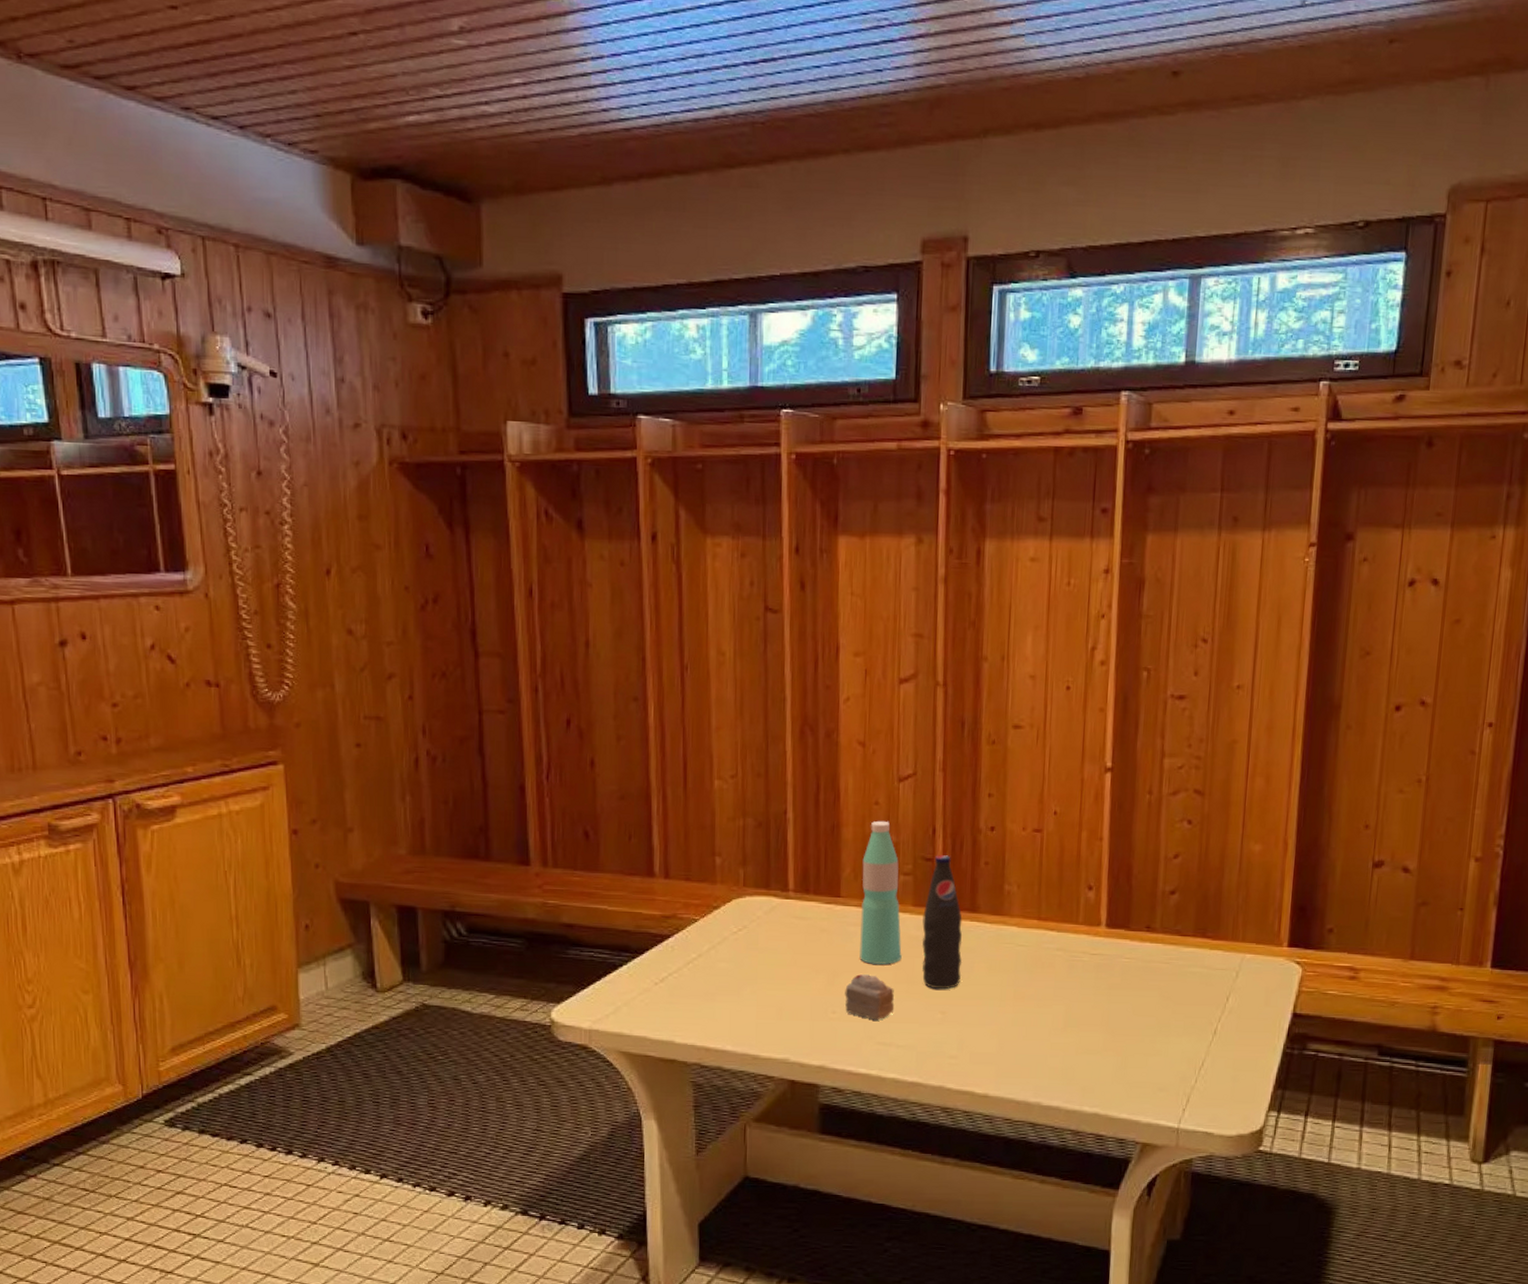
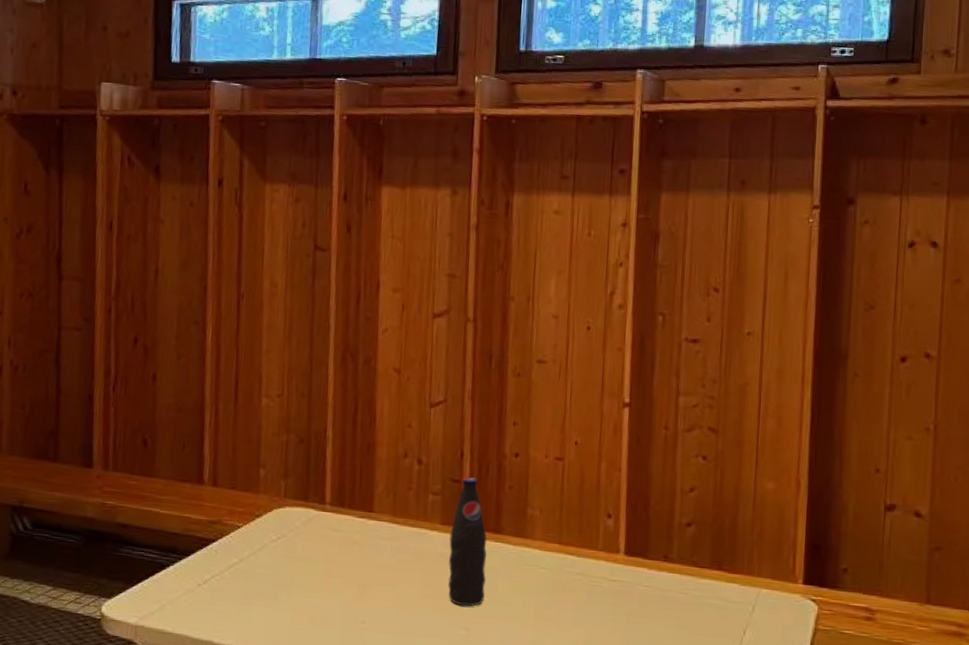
cake slice: present [845,974,895,1021] -> none [374,587,422,633]
water bottle: present [859,820,902,965] -> none [389,442,429,579]

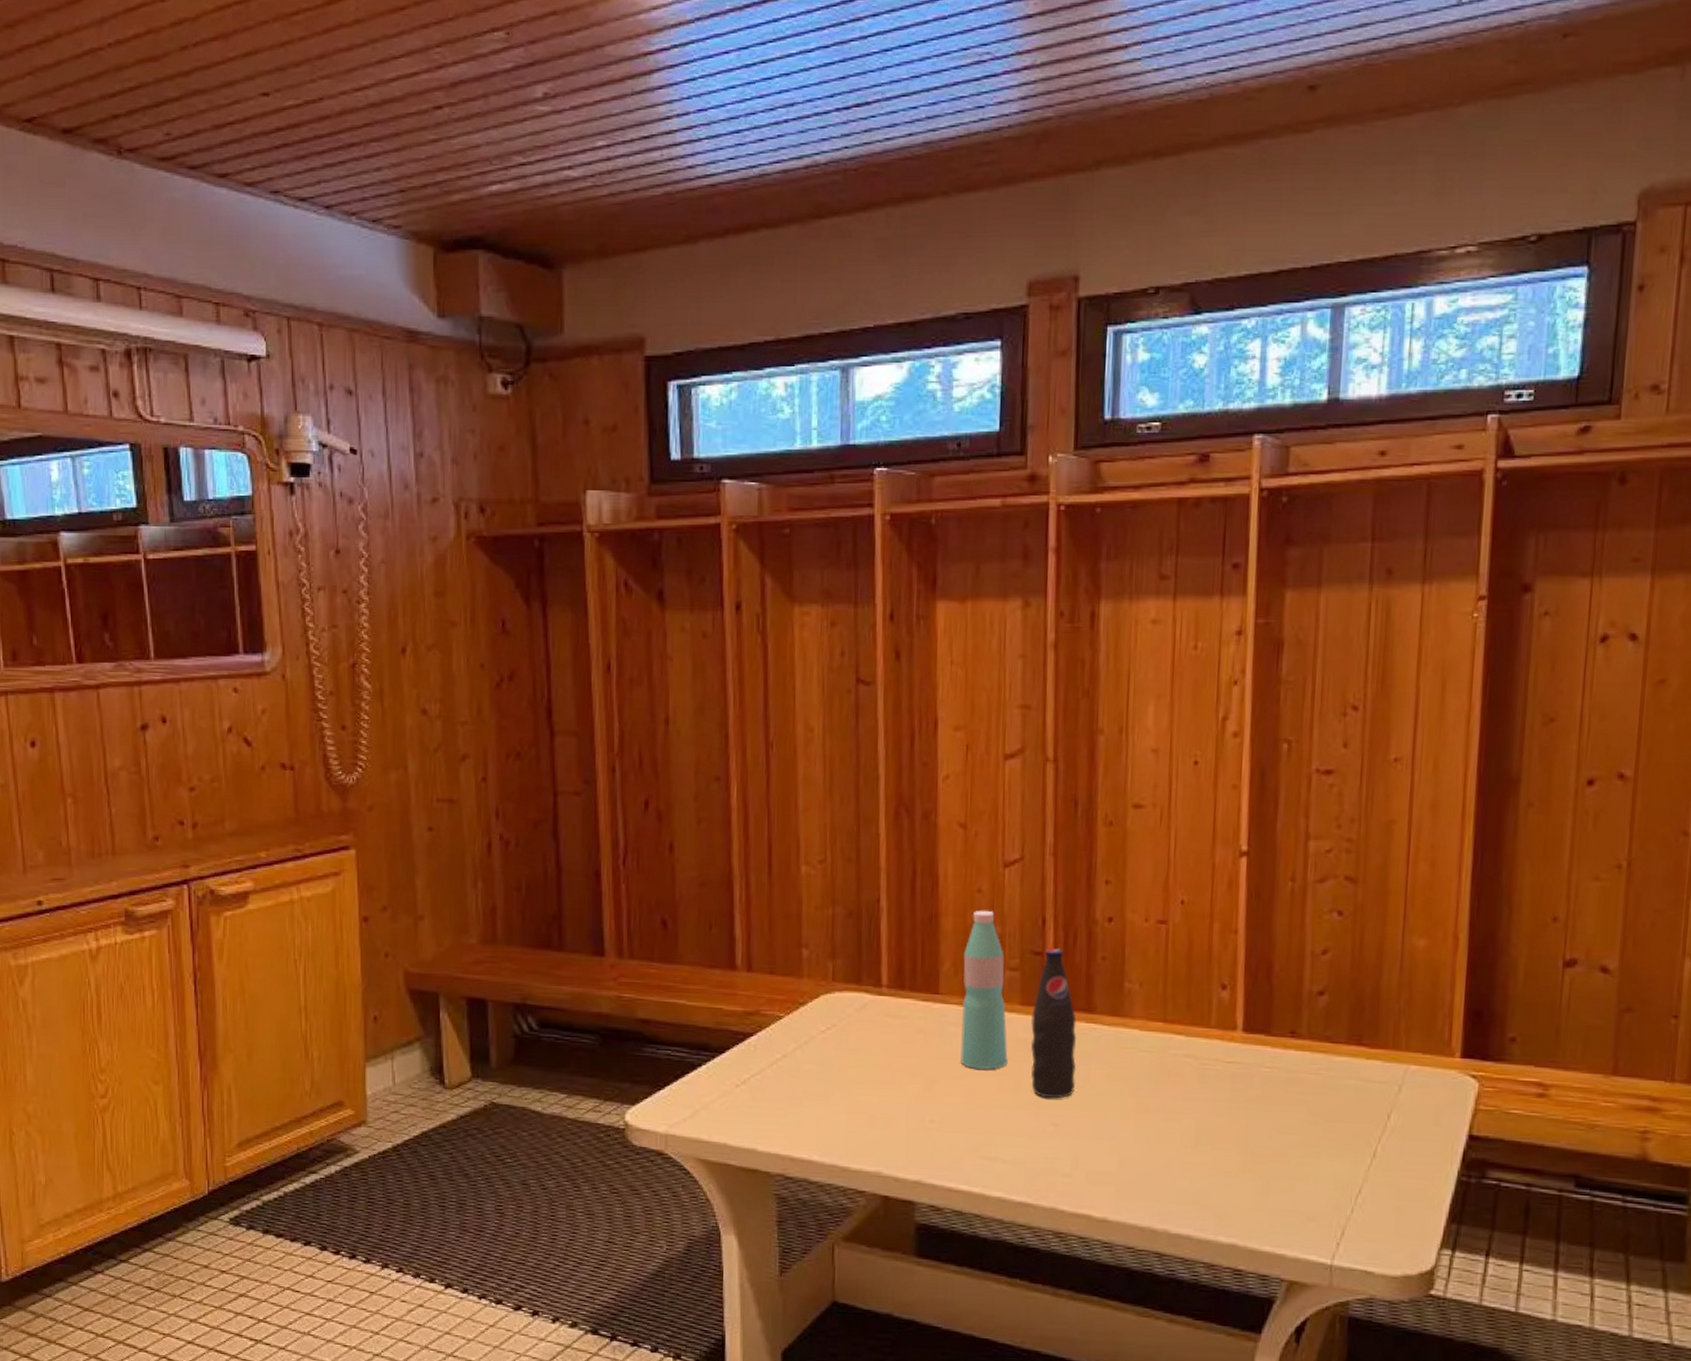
water bottle: none [389,442,429,579] -> present [960,910,1008,1070]

